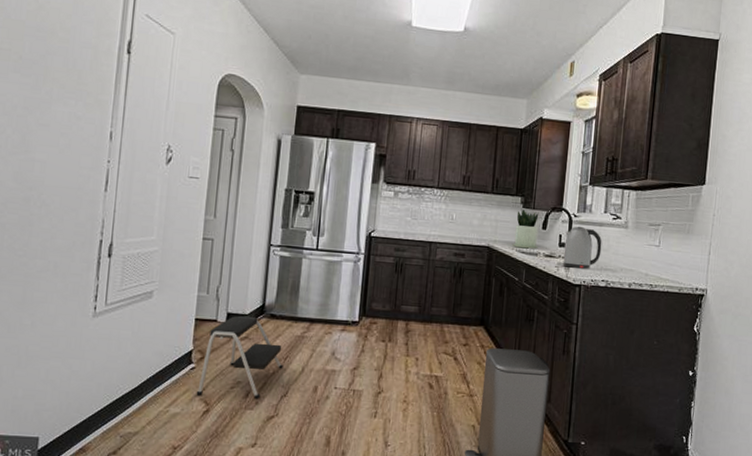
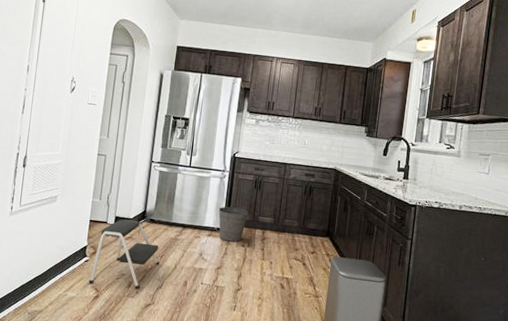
bucket: none [352,295,389,337] -> present [218,206,249,242]
planter: present [513,209,539,249] -> none [356,138,381,173]
kettle: present [562,226,602,270] -> none [400,153,437,192]

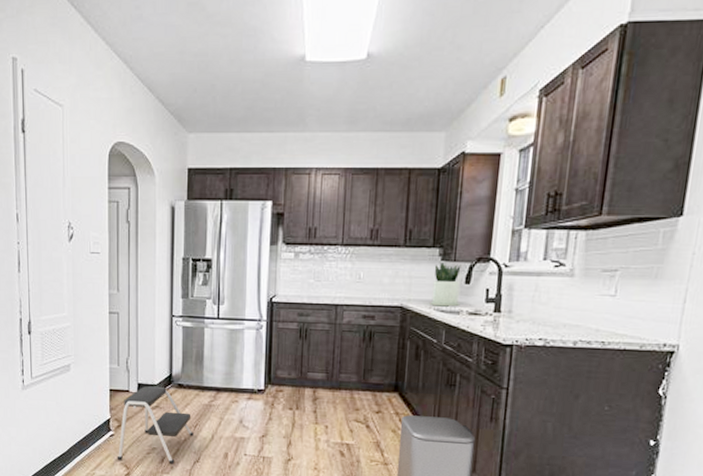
bucket: present [218,206,249,242] -> none [257,363,294,405]
planter: none [356,138,381,173] -> present [430,262,461,307]

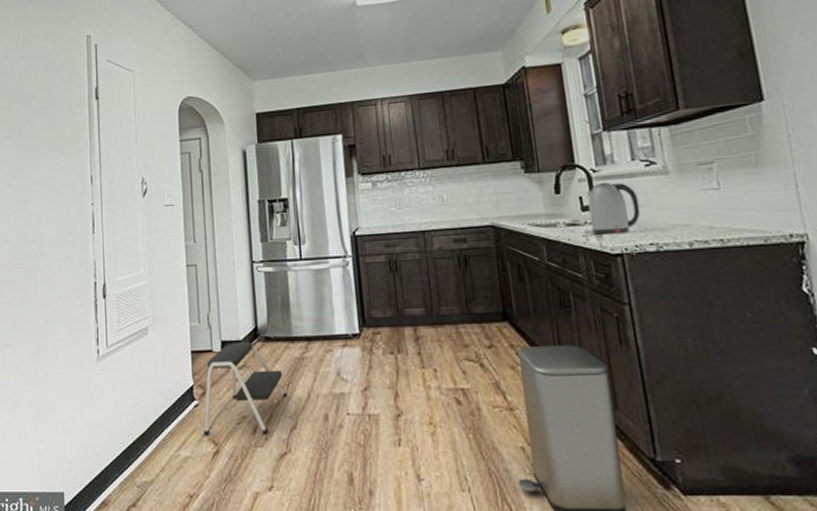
planter: present [430,262,461,307] -> none [519,175,556,221]
kettle: none [490,277,540,328] -> present [586,182,641,235]

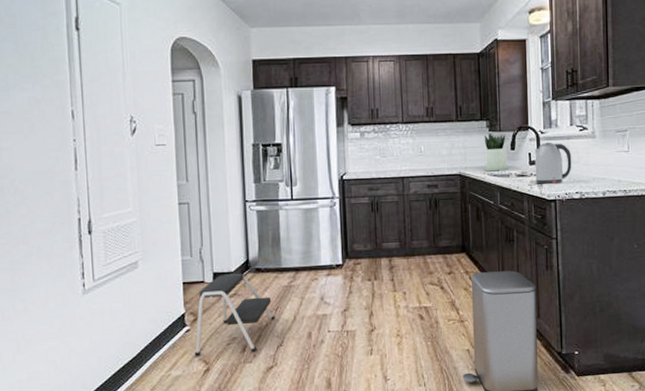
planter: none [519,175,556,221] -> present [484,133,509,172]

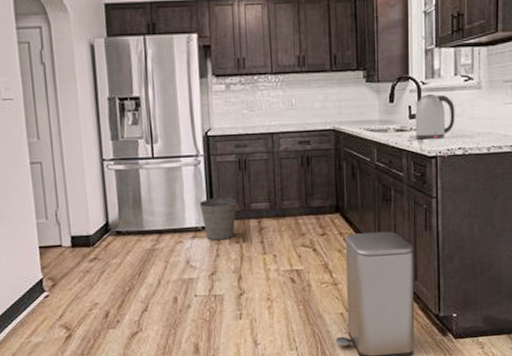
step stool: present [194,274,275,357] -> none [54,237,139,324]
bucket: none [333,237,369,278] -> present [199,197,237,241]
planter: present [484,133,509,172] -> none [360,84,388,126]

